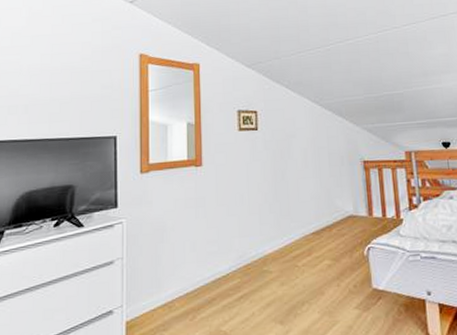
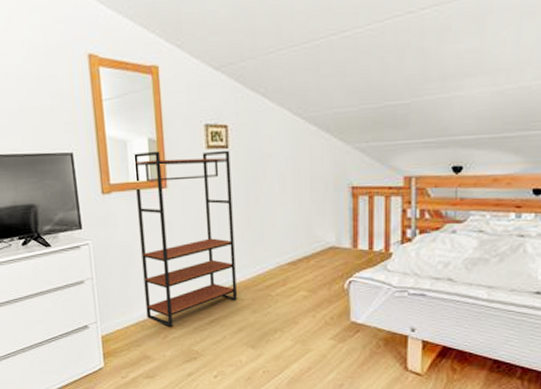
bookshelf: none [173,132,266,306] -> present [133,150,237,327]

